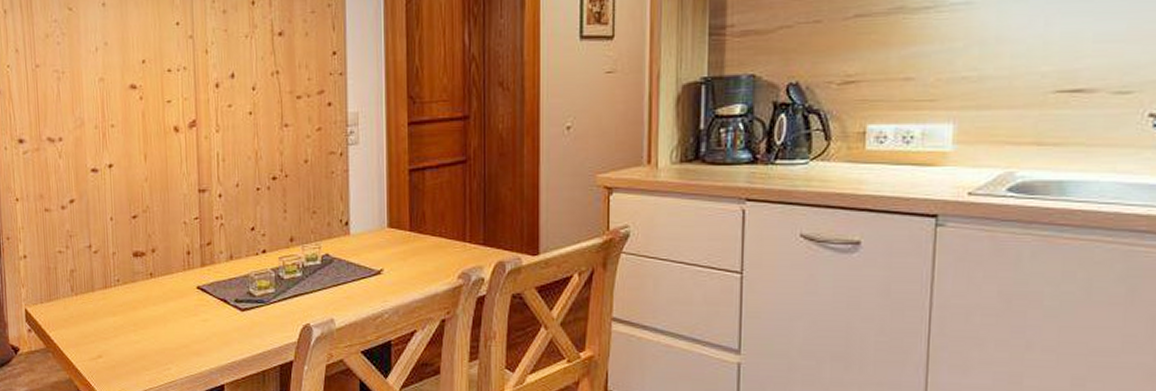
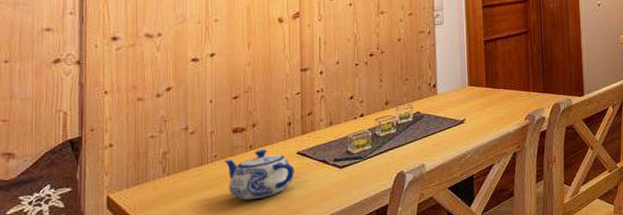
teapot: none [127,279,195,333] -> present [224,149,294,200]

